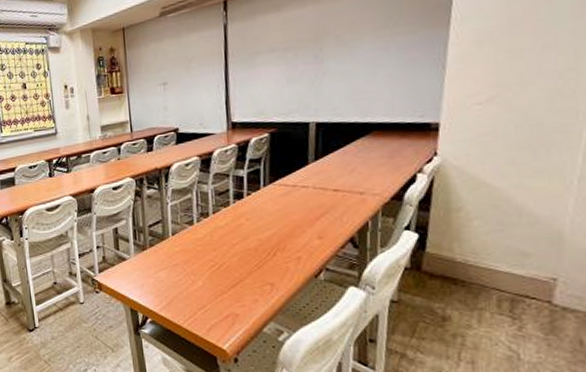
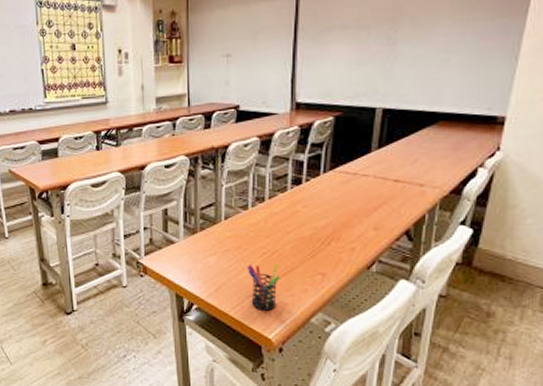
pen holder: none [196,274,230,322] -> present [246,262,280,311]

